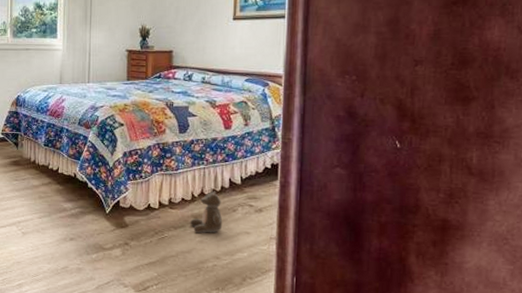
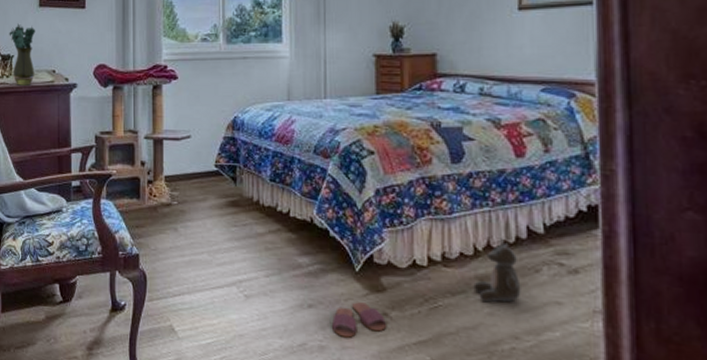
slippers: none [88,235,127,262] -> present [332,302,386,338]

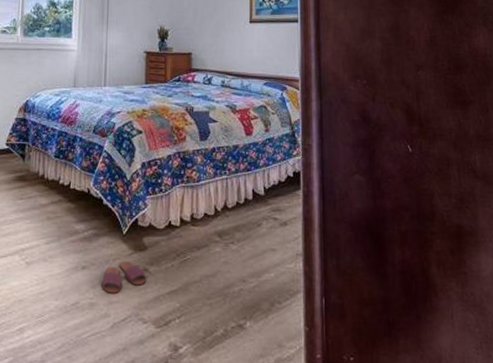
stuffed bear: present [473,238,521,303] -> none [214,200,248,253]

